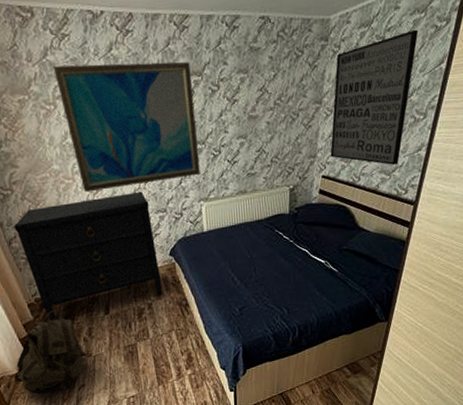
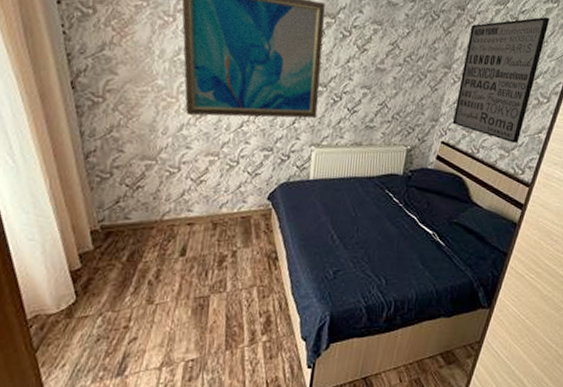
dresser: present [14,191,163,321] -> none [96,122,256,255]
backpack: present [14,310,86,394] -> none [51,242,147,345]

